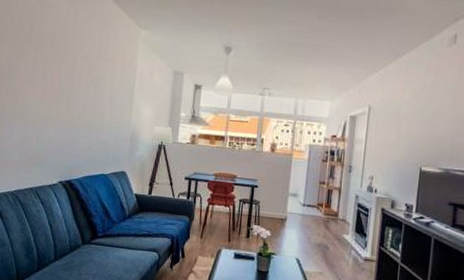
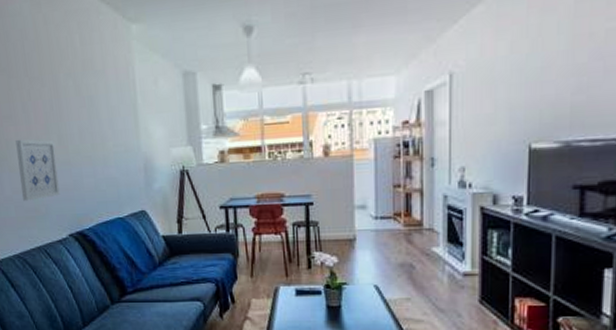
wall art: none [26,99,63,150] -> present [15,139,60,201]

